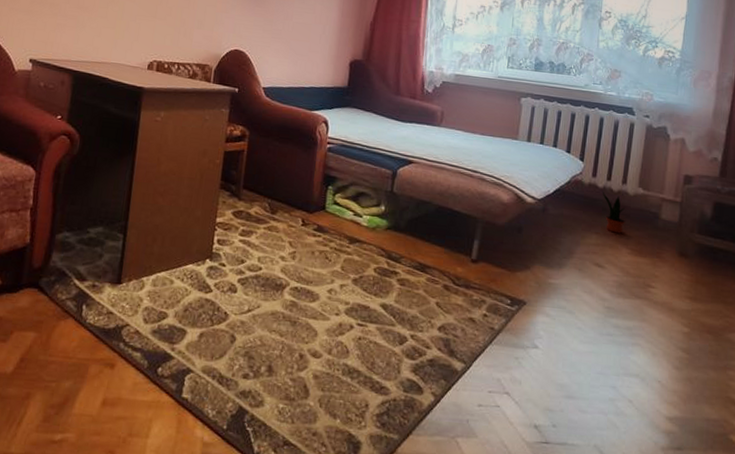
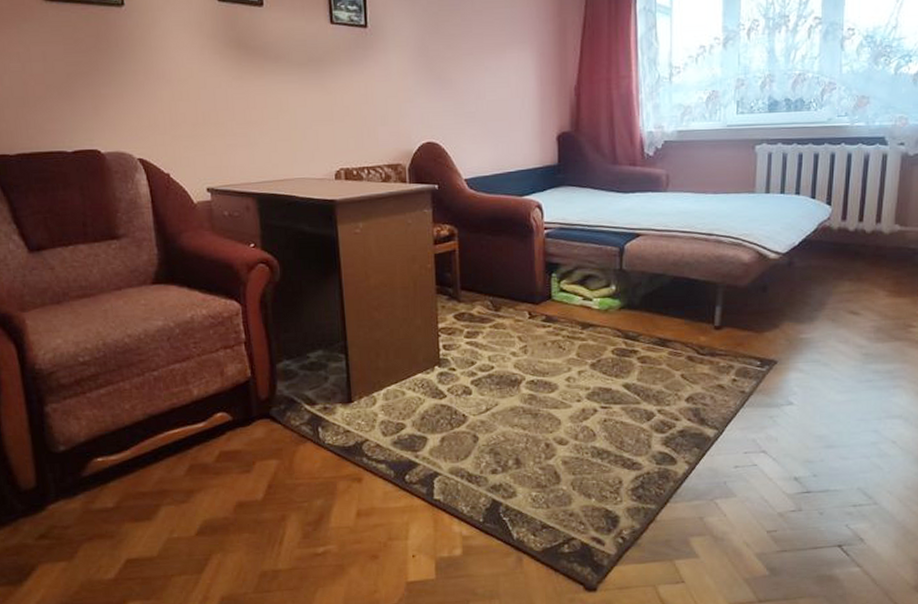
potted plant: present [602,191,625,234] -> none [854,234,881,277]

